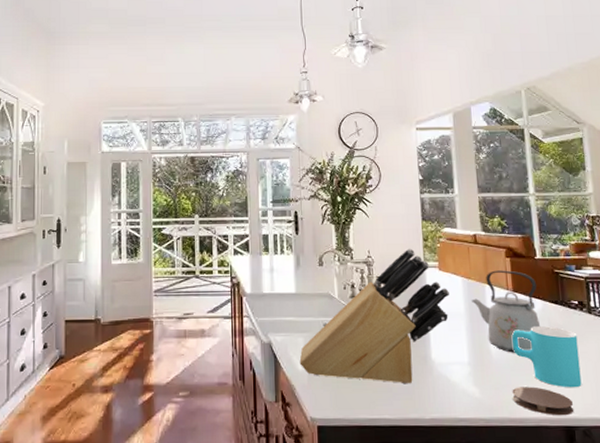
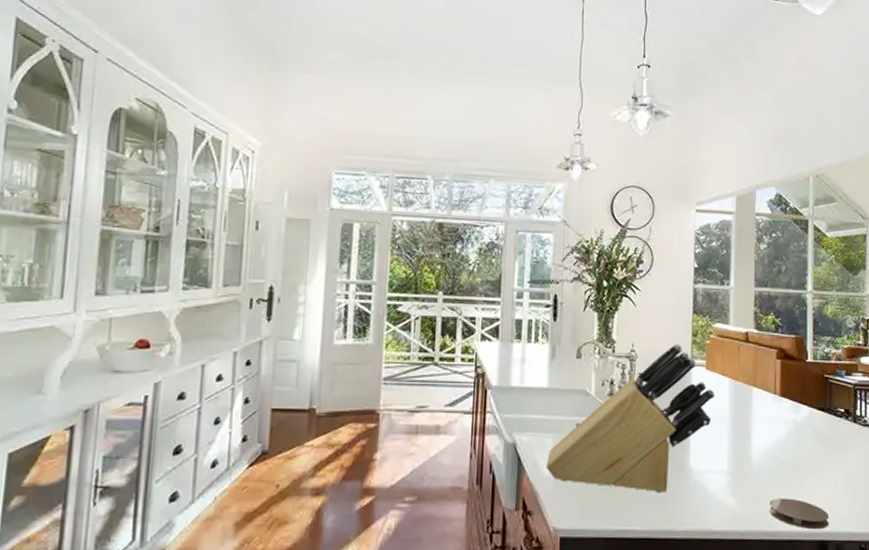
kettle: present [472,270,541,353] -> none [737,372,806,462]
cup: present [511,326,582,388] -> none [774,434,840,501]

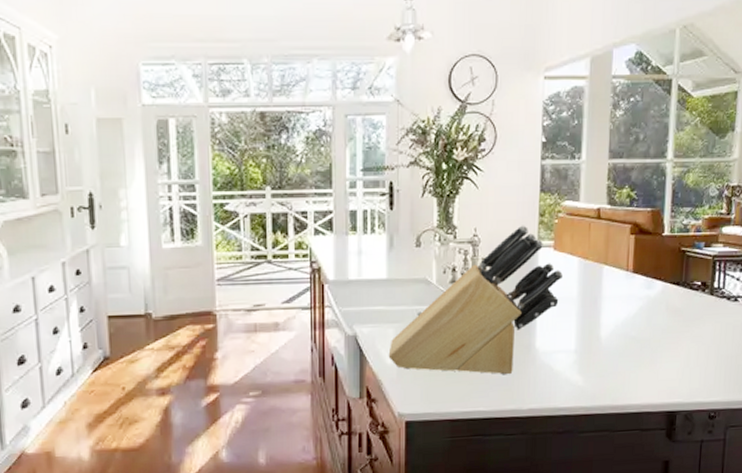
coaster: present [769,498,828,530] -> none [617,373,678,402]

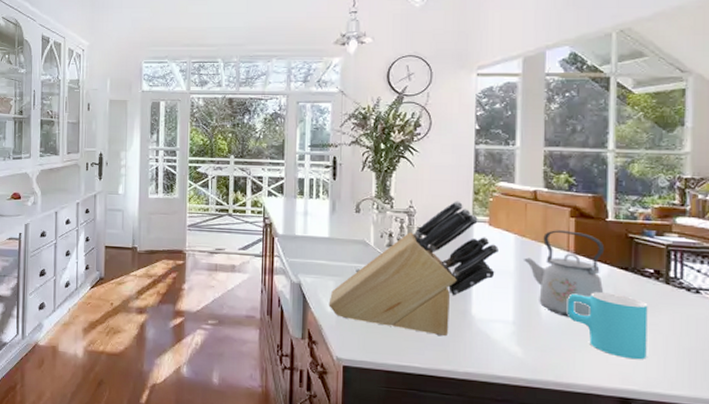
kettle: none [586,249,660,339] -> present [524,230,605,317]
cup: none [624,309,694,373] -> present [566,292,648,360]

